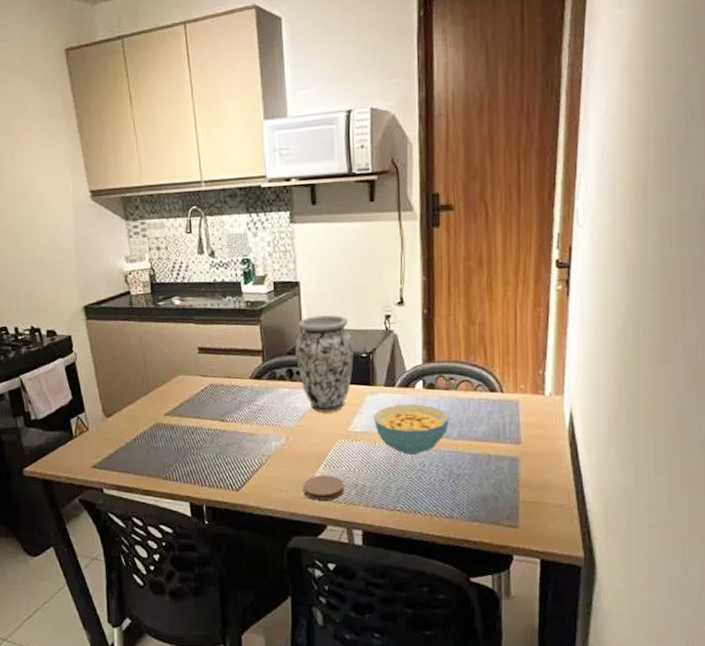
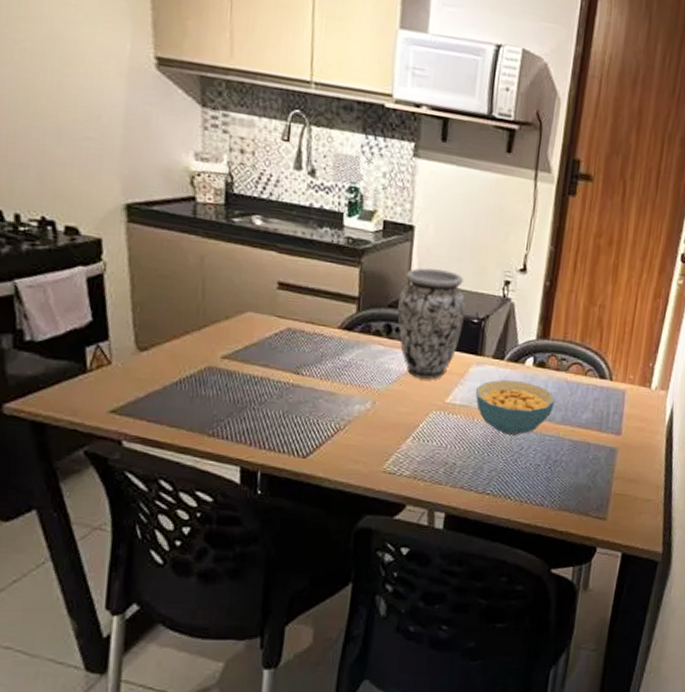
coaster: present [303,475,345,500] -> none [384,448,433,477]

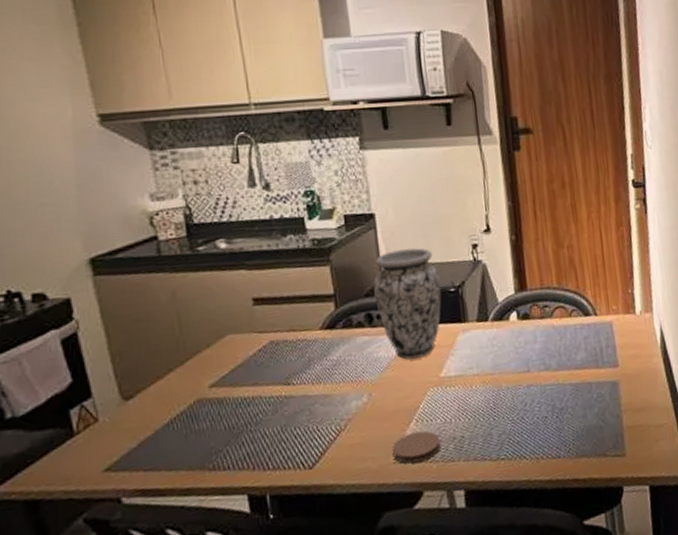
coaster: none [384,448,433,477] -> present [392,430,441,464]
cereal bowl: present [475,380,555,435] -> none [468,337,547,395]

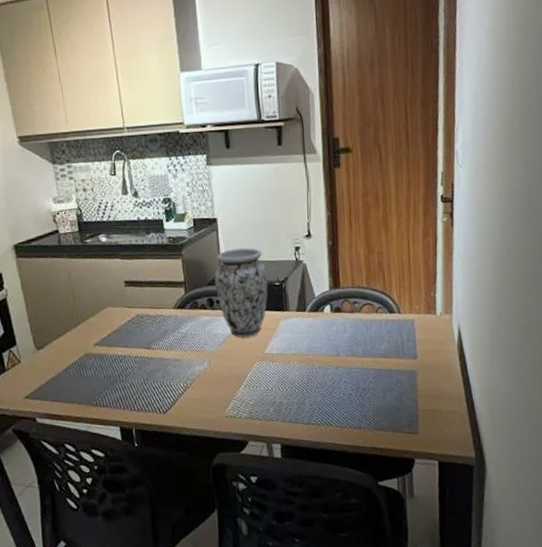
coaster: present [392,430,441,464] -> none [225,394,264,418]

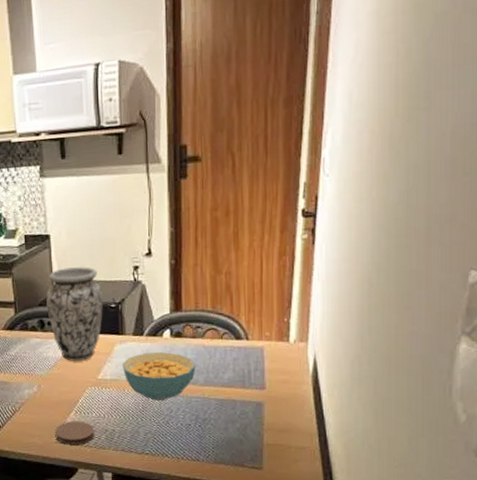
coaster: none [225,394,264,418] -> present [55,421,95,445]
cereal bowl: none [288,326,355,373] -> present [123,352,196,401]

